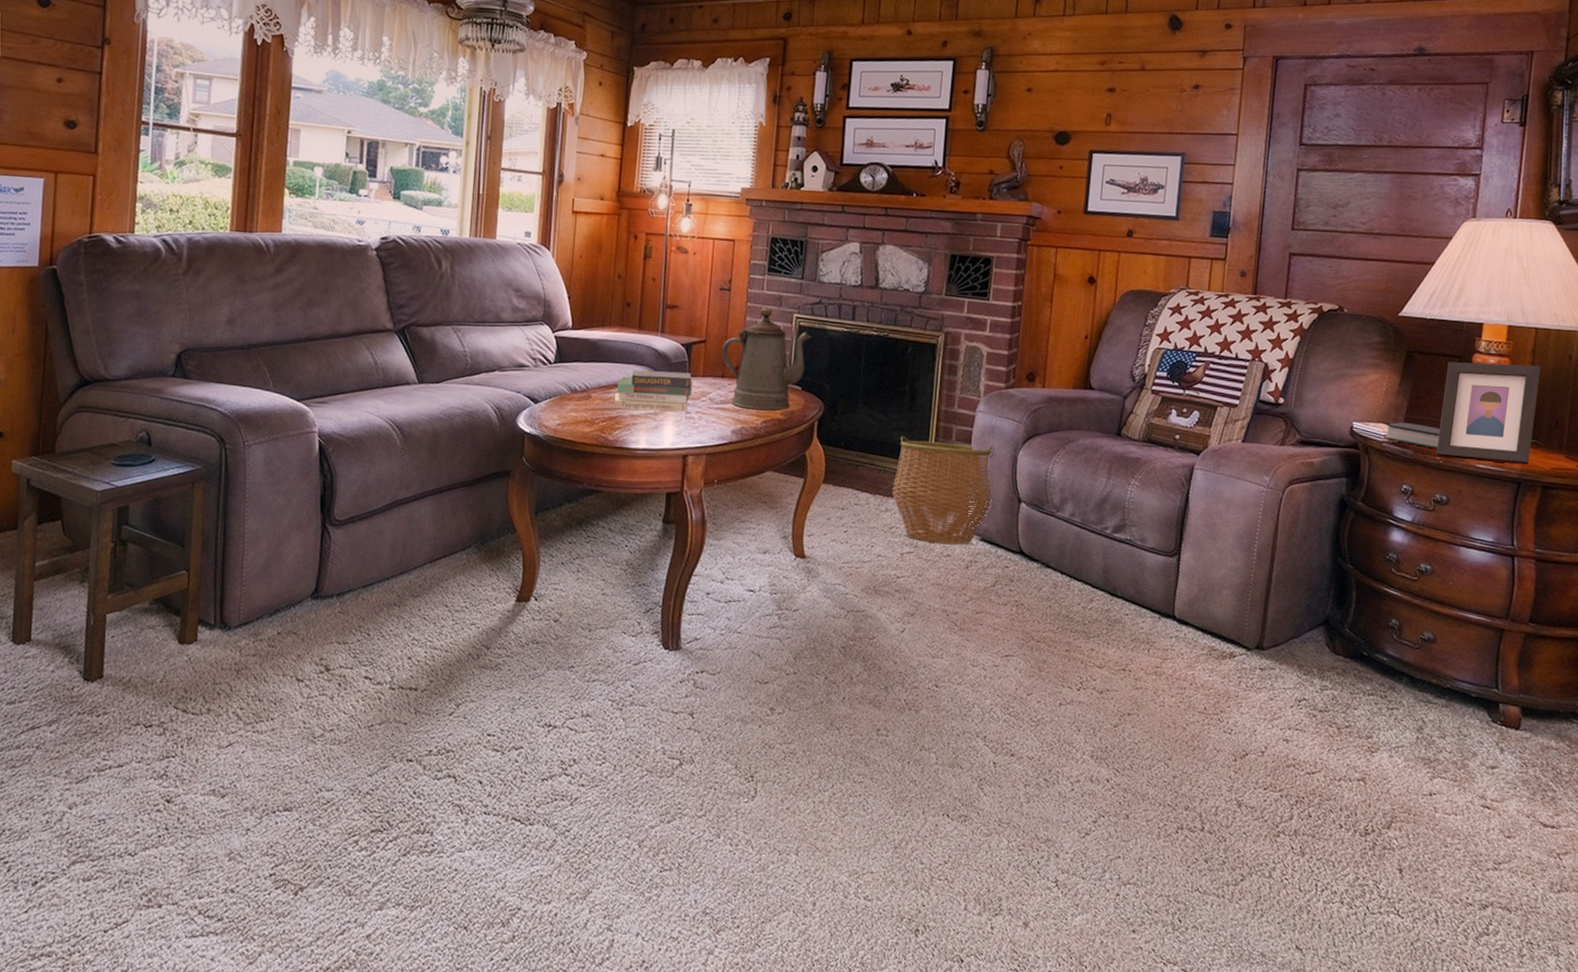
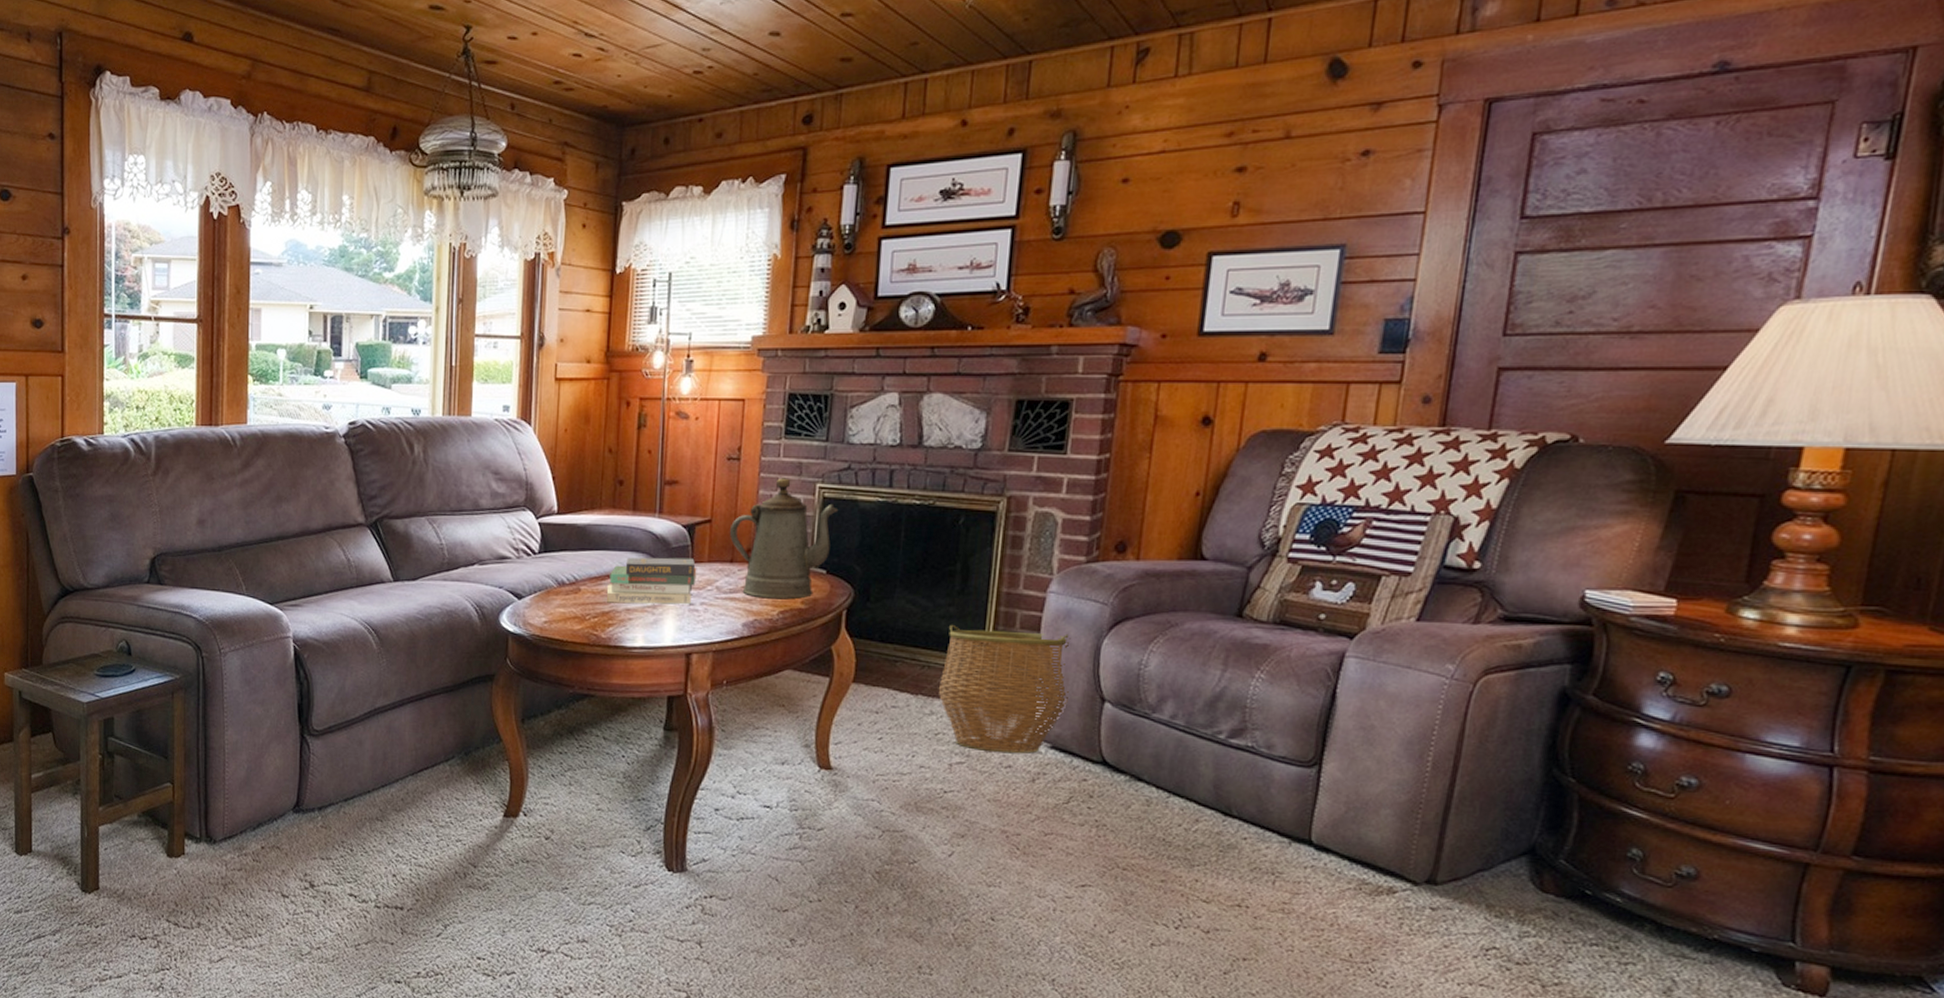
book: present [1383,422,1440,449] -> none [1632,588,1723,623]
picture frame: present [1436,361,1541,466] -> none [1714,502,1897,642]

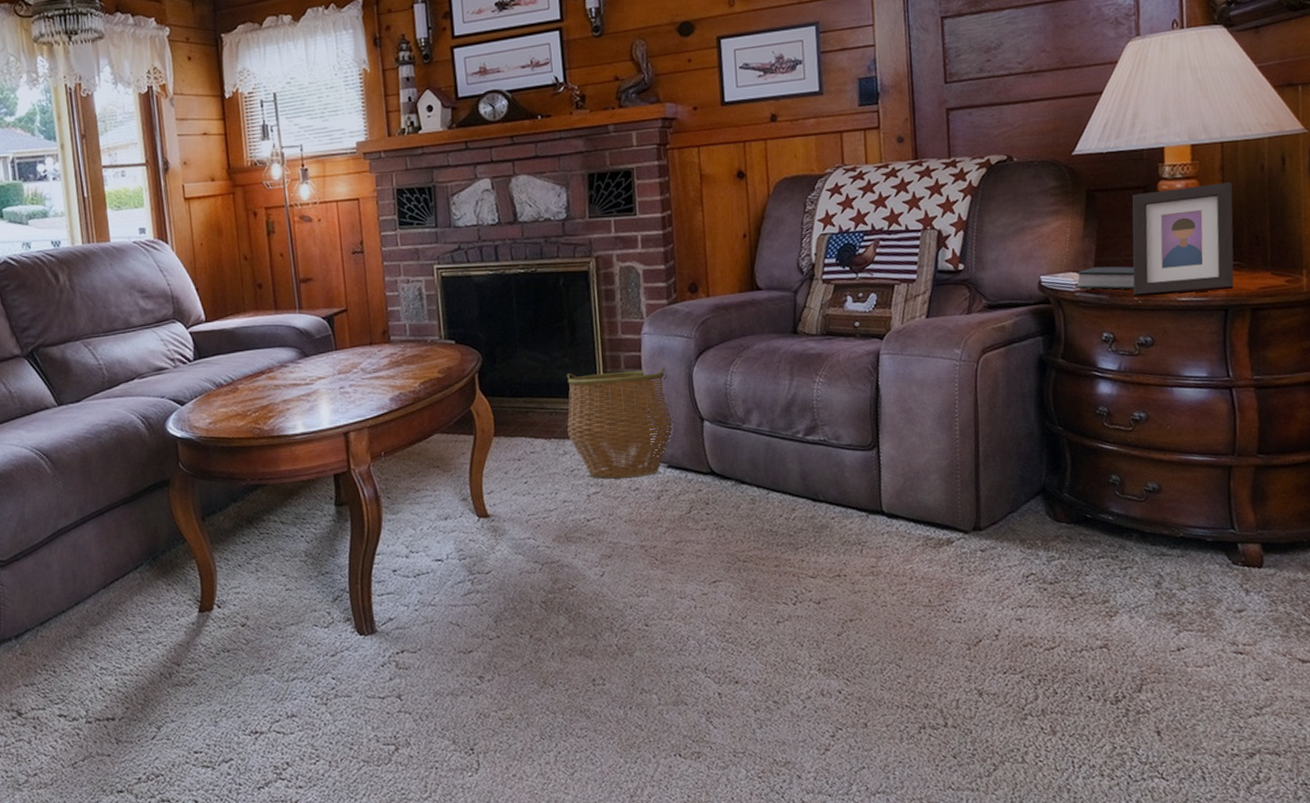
books: present [606,557,697,604] -> none [262,346,343,397]
coffee pot: present [729,478,839,599] -> none [364,263,457,373]
book: none [1632,588,1723,623] -> present [1075,266,1135,290]
picture frame: none [1714,502,1897,642] -> present [1132,182,1234,298]

